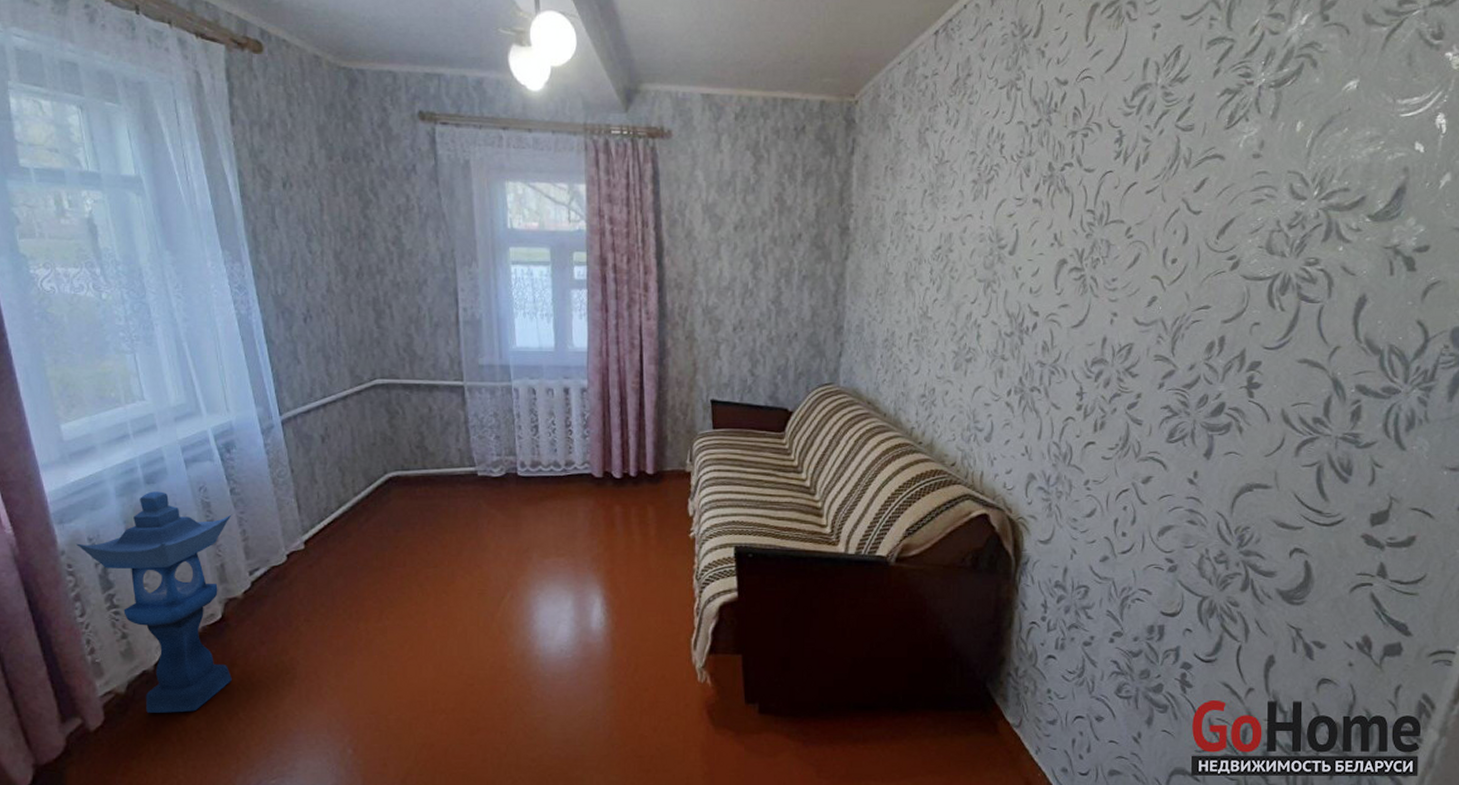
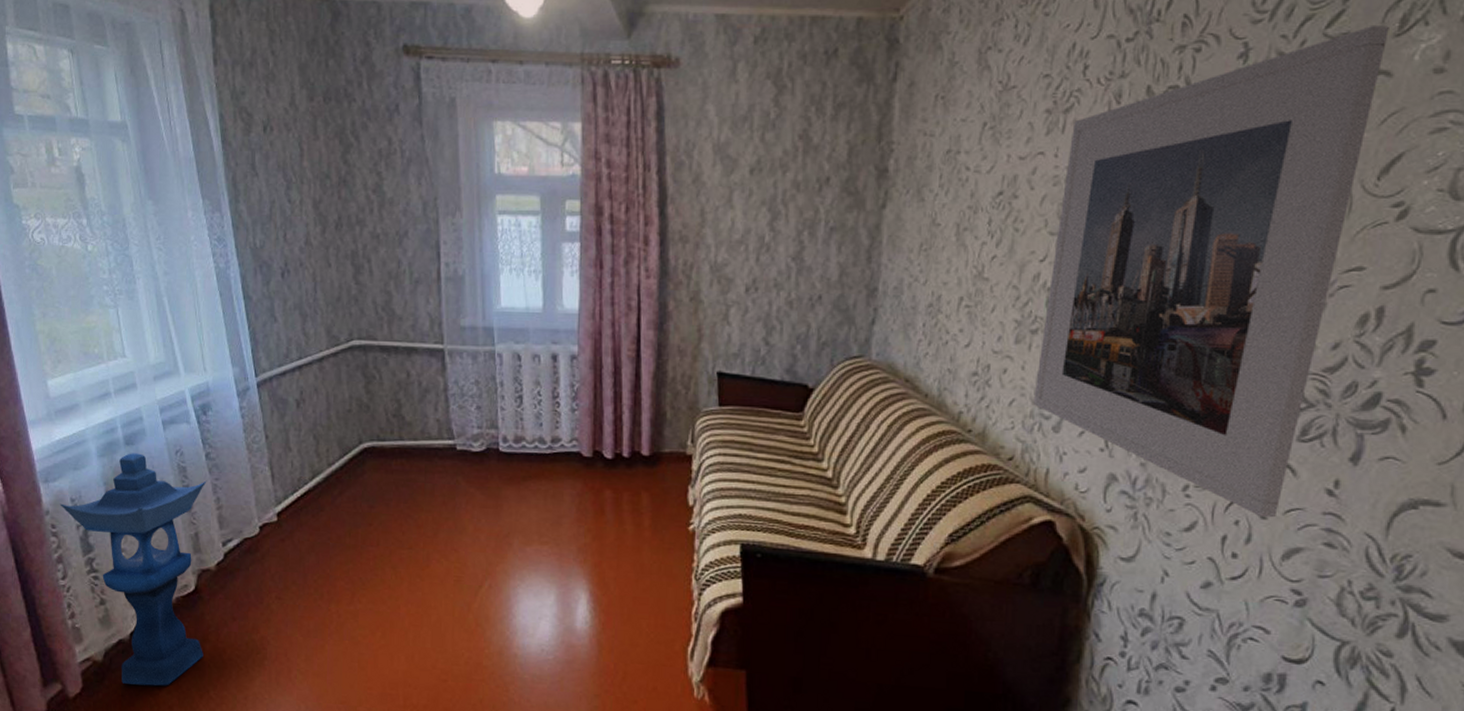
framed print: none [969,120,1221,503] -> present [1033,26,1389,518]

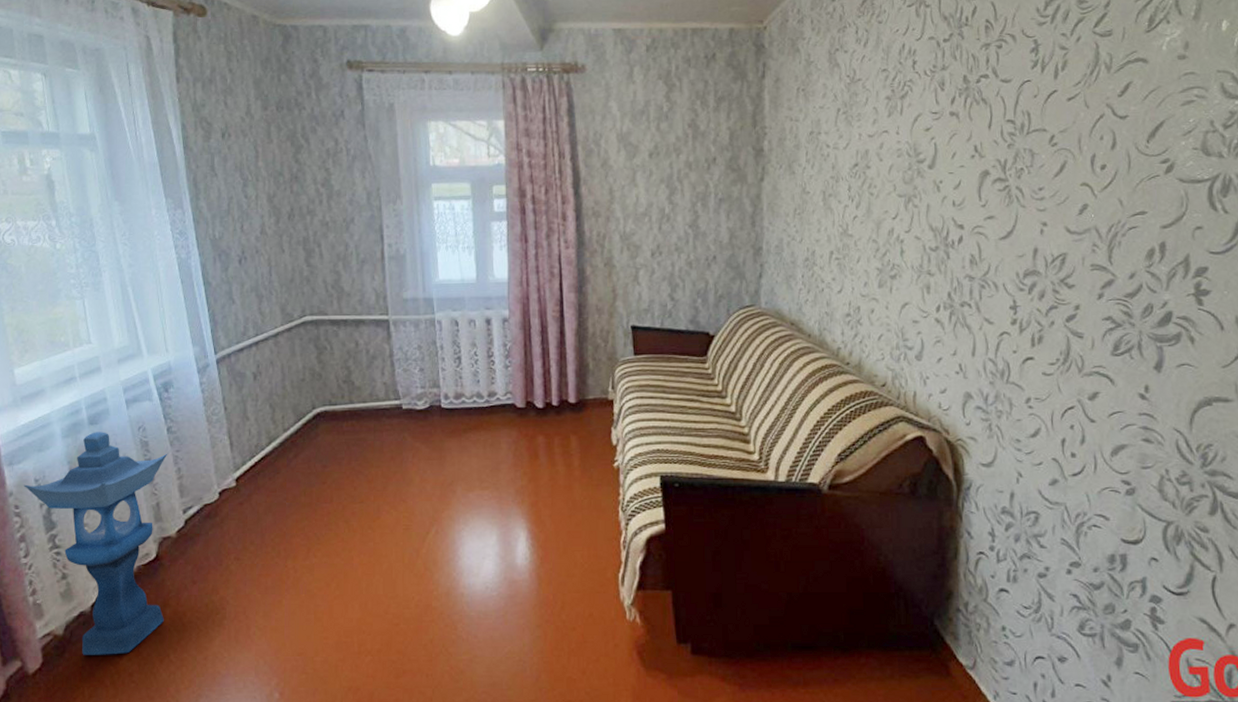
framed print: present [1033,26,1389,518] -> none [897,24,1141,421]

